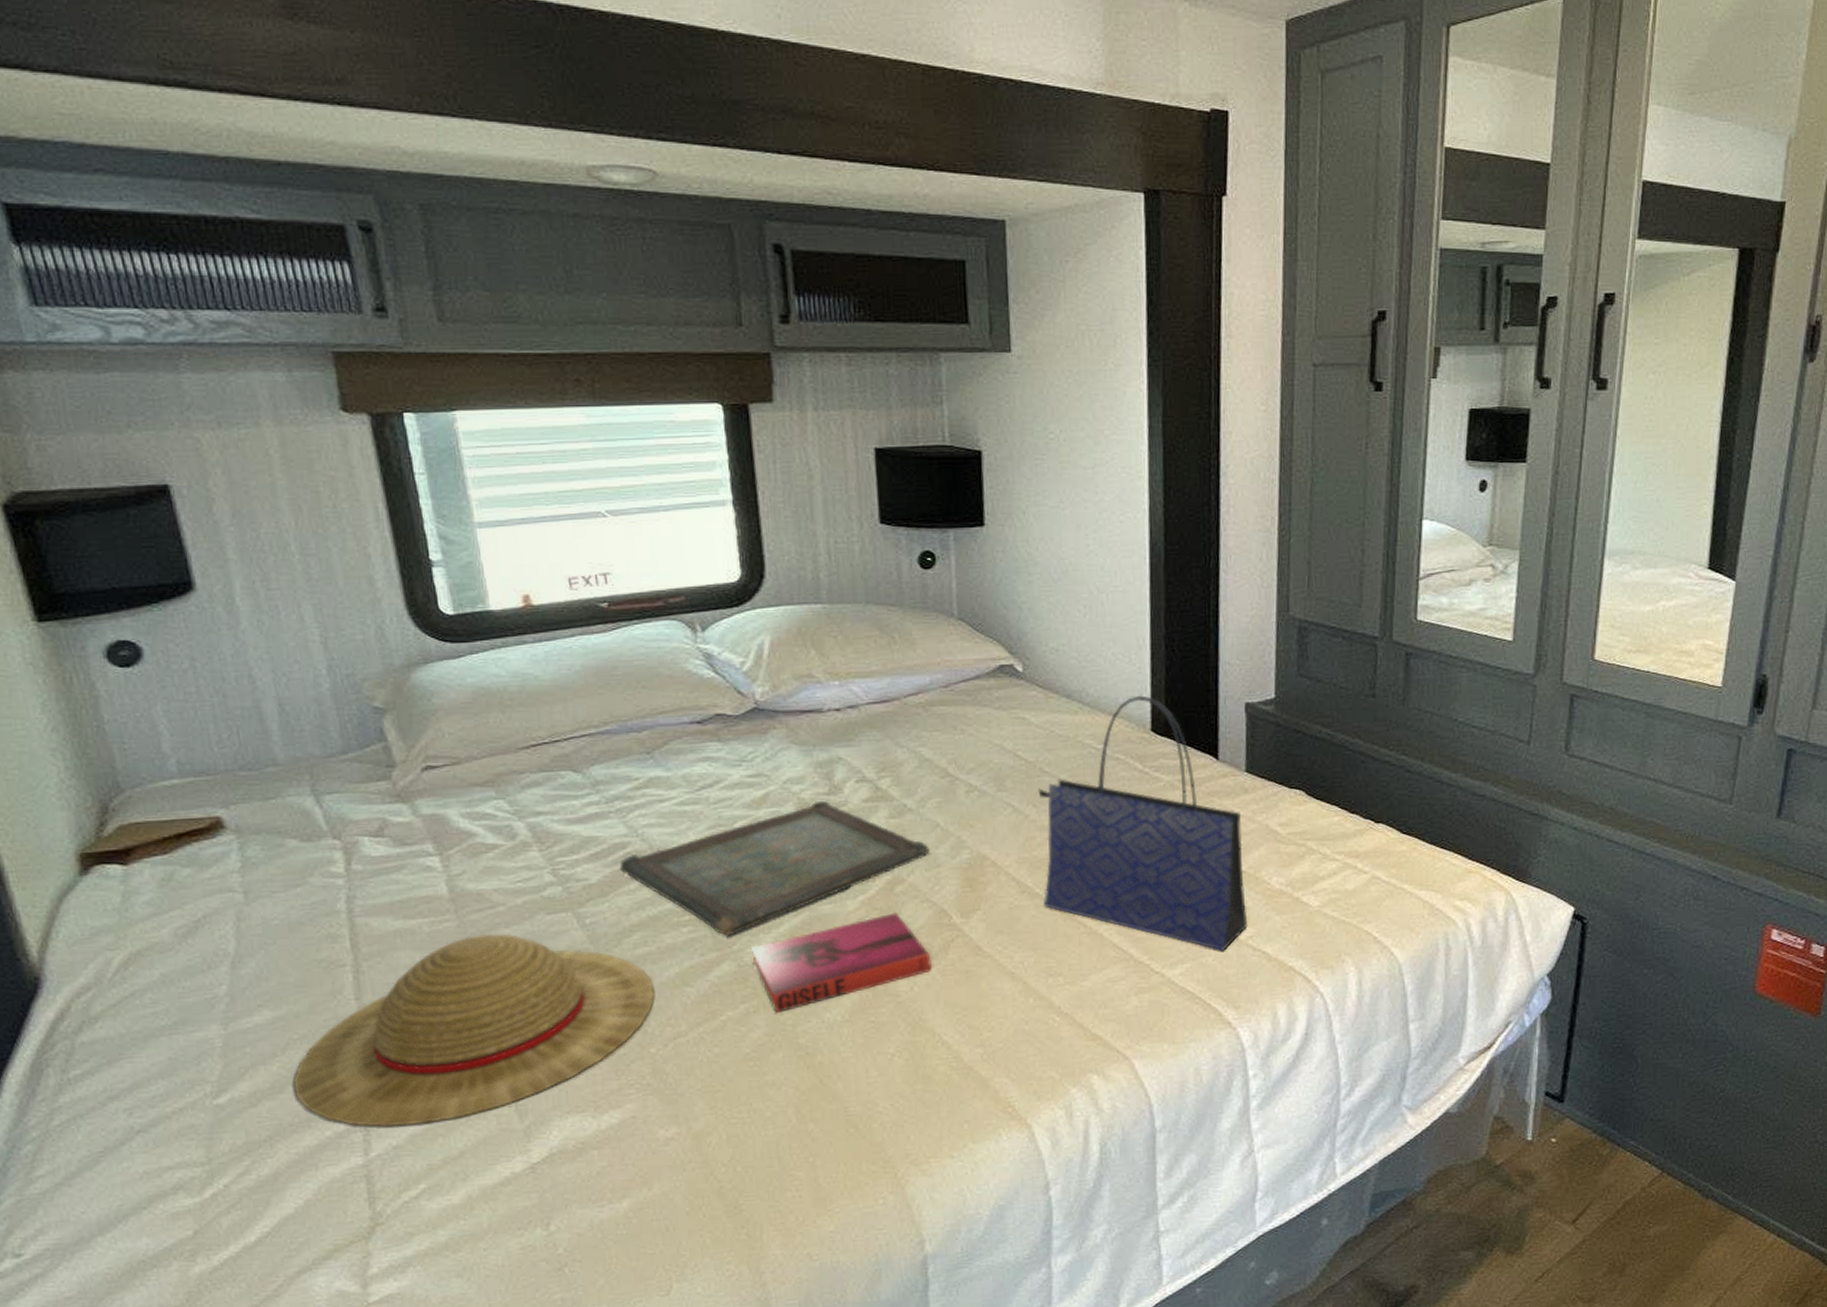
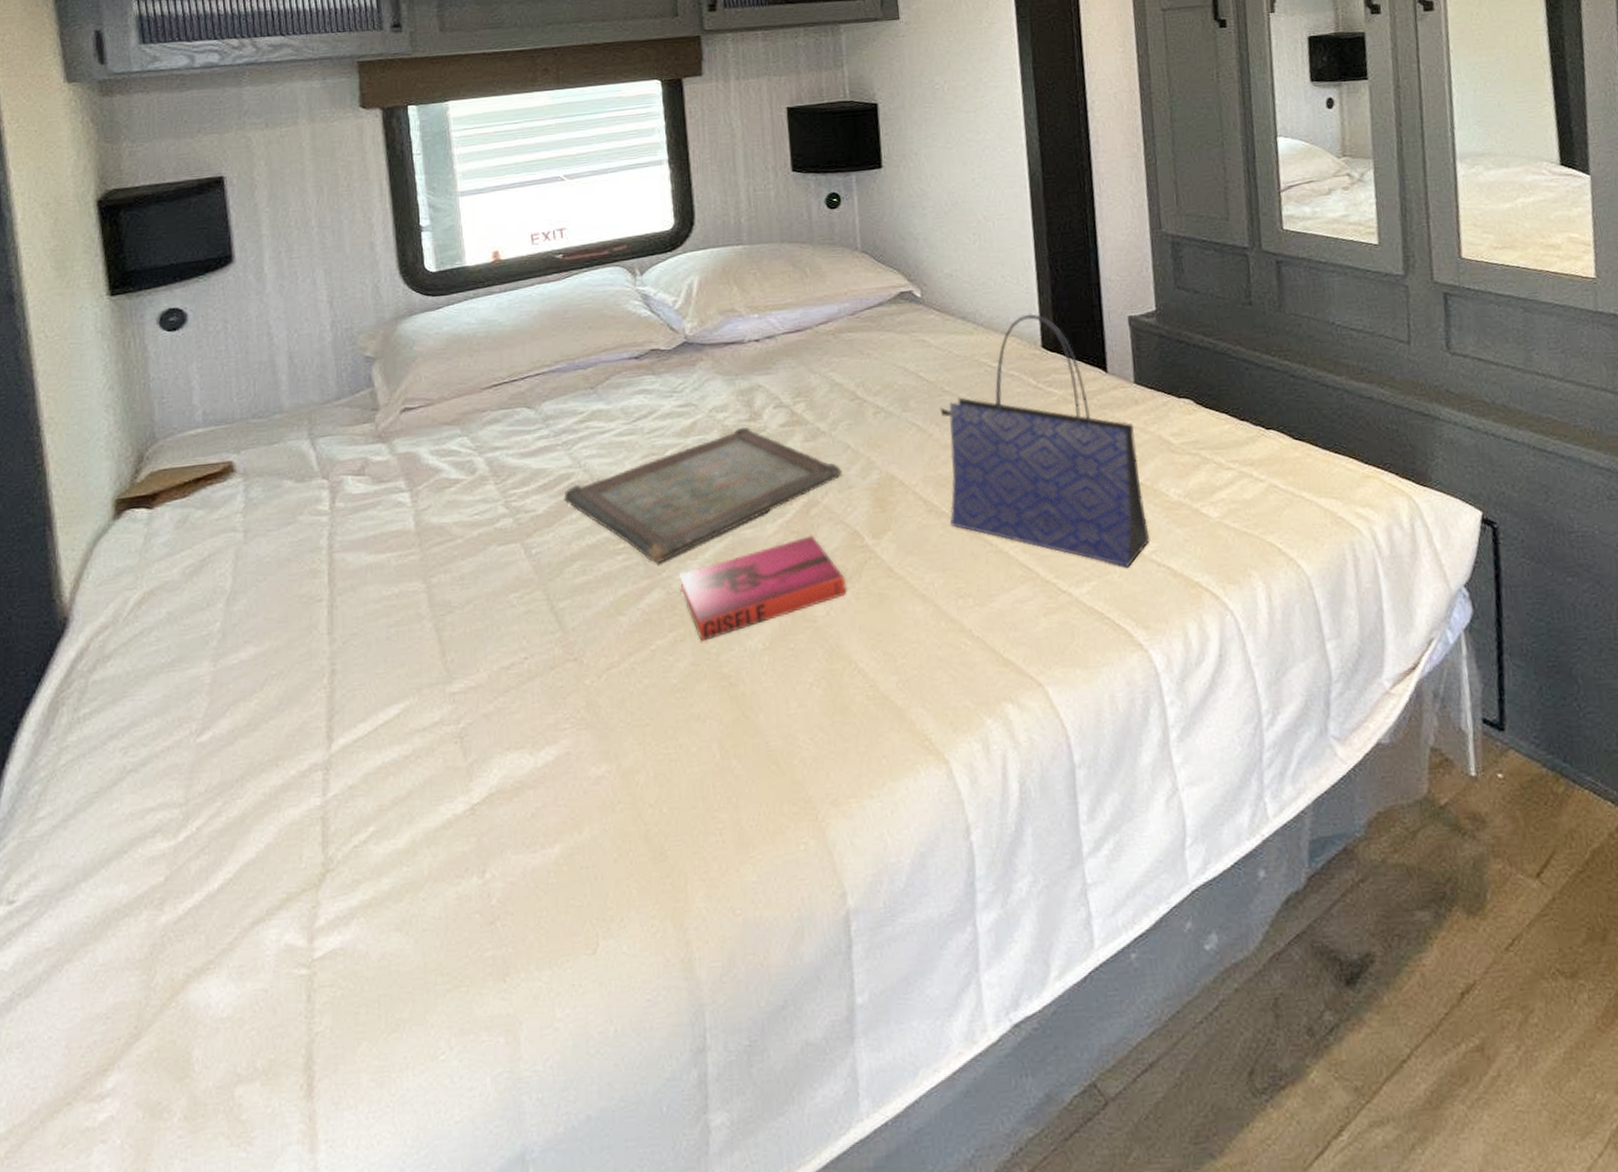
straw hat: present [293,933,655,1127] -> none [267,565,591,765]

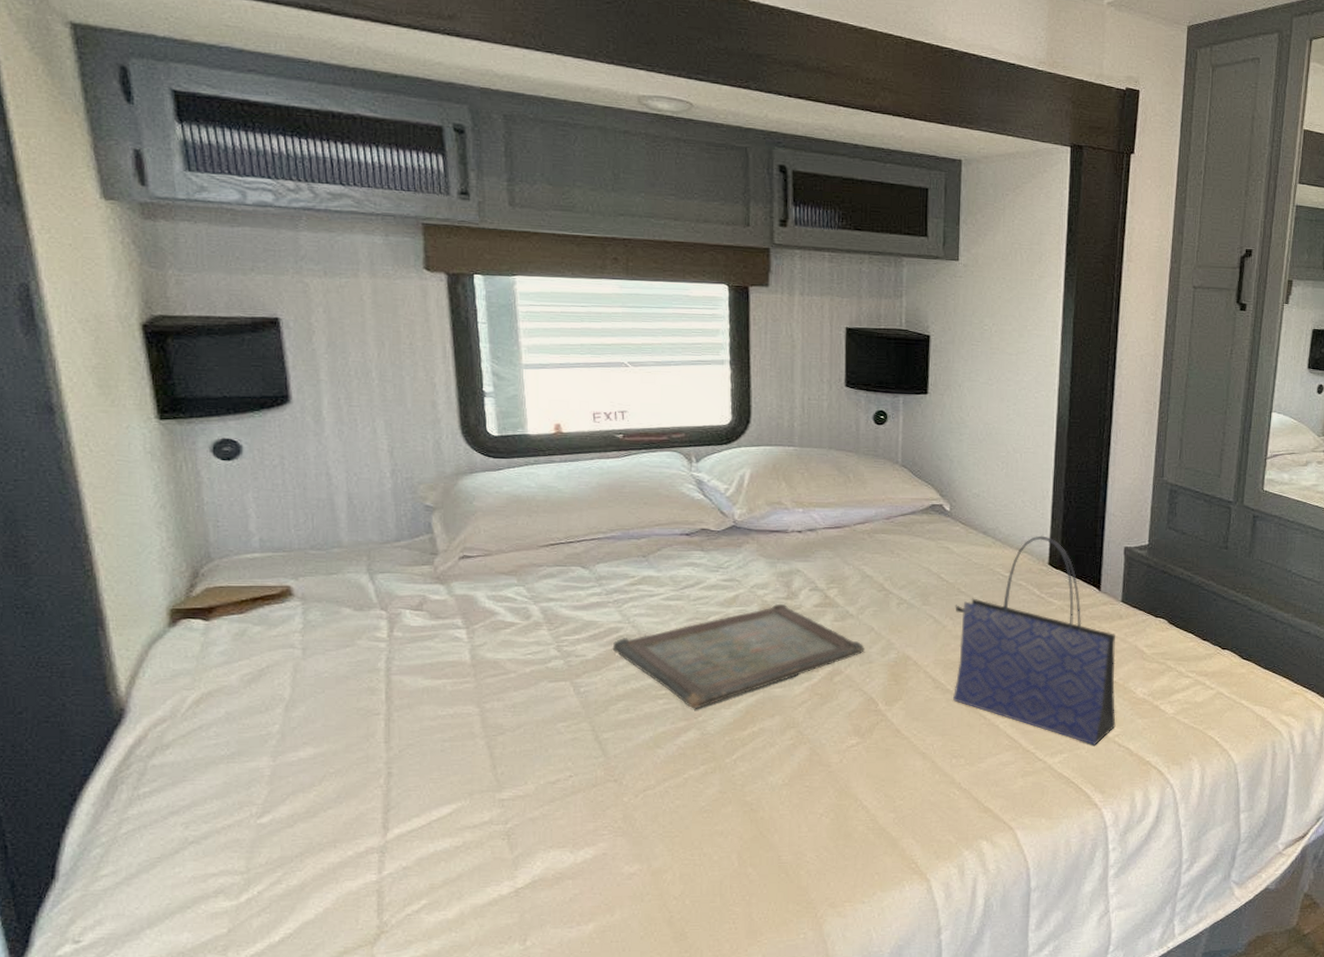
hardback book: present [679,535,847,641] -> none [713,698,859,774]

